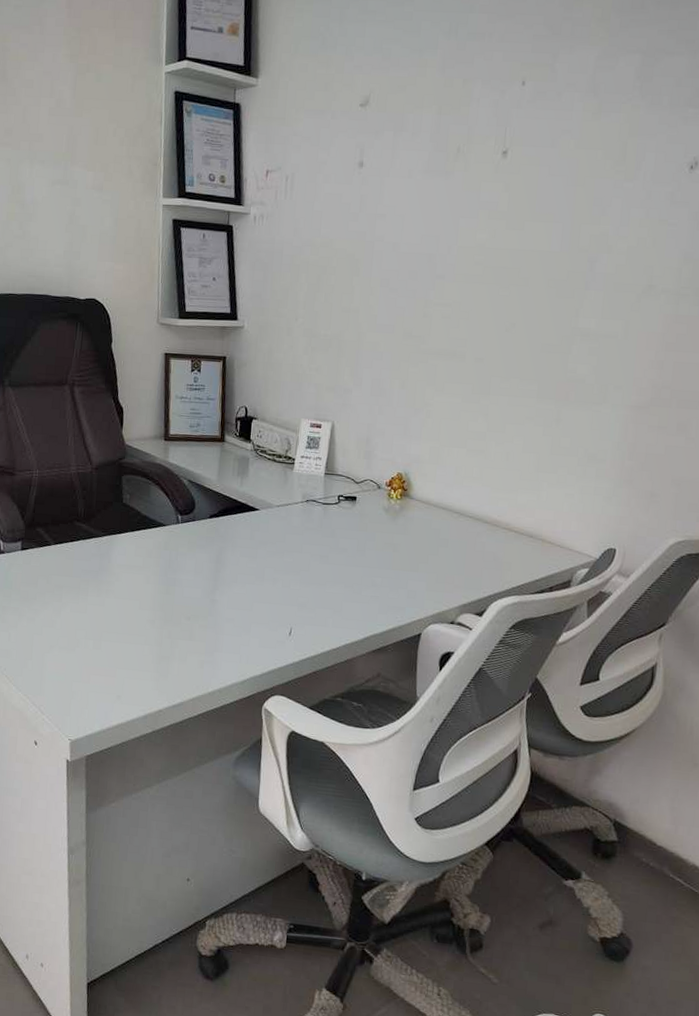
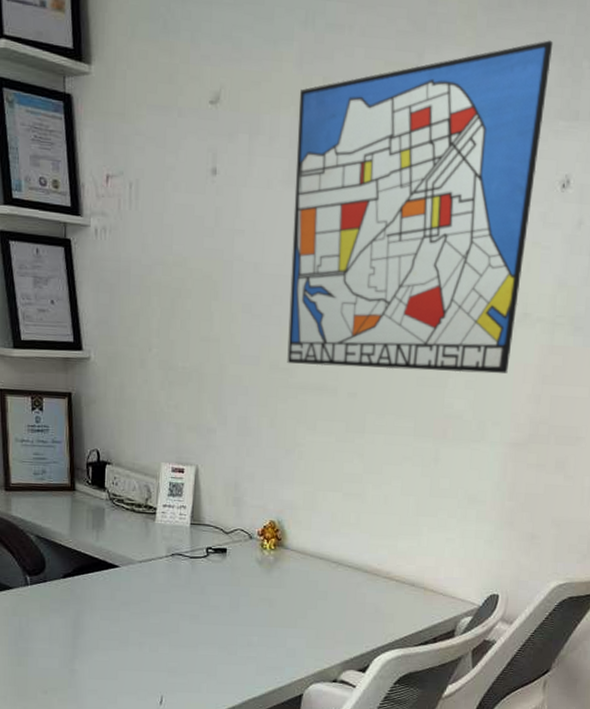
wall art: none [419,36,685,341] -> present [287,40,554,374]

